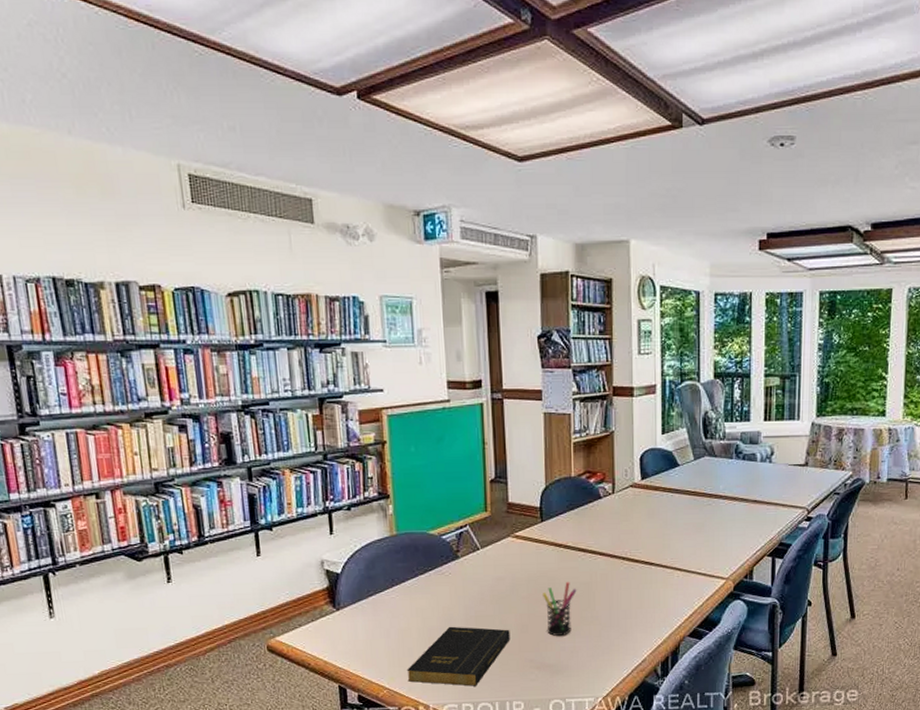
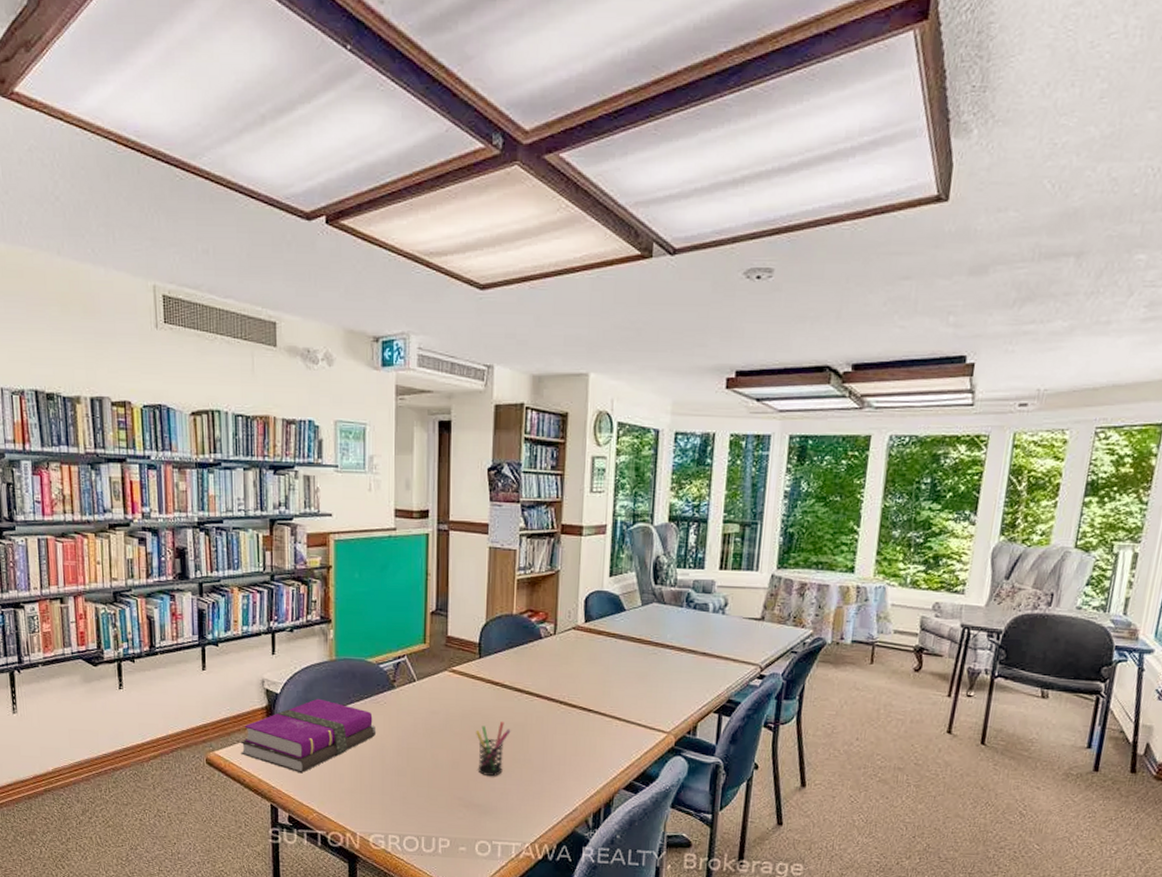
hardback book: none [303,574,443,652] -> present [241,698,377,774]
book: present [406,626,510,686] -> none [337,756,441,819]

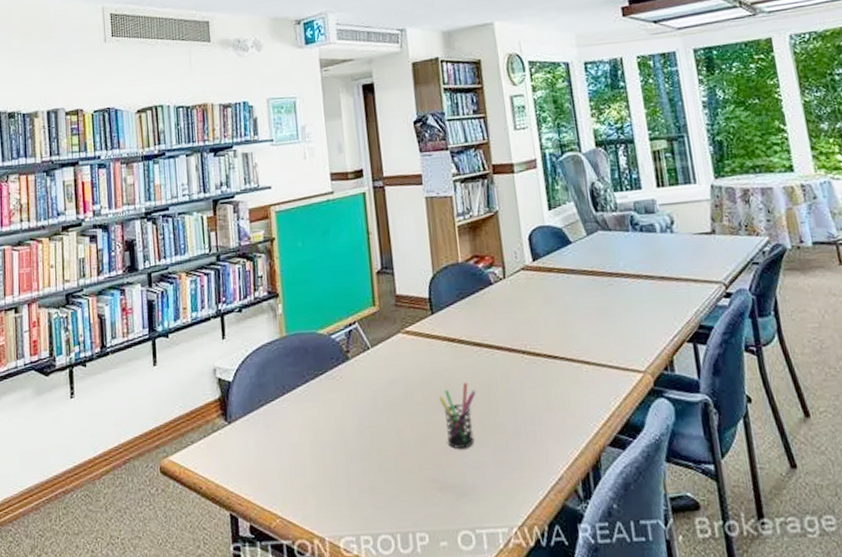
hardback book: present [241,698,377,774] -> none [195,381,335,472]

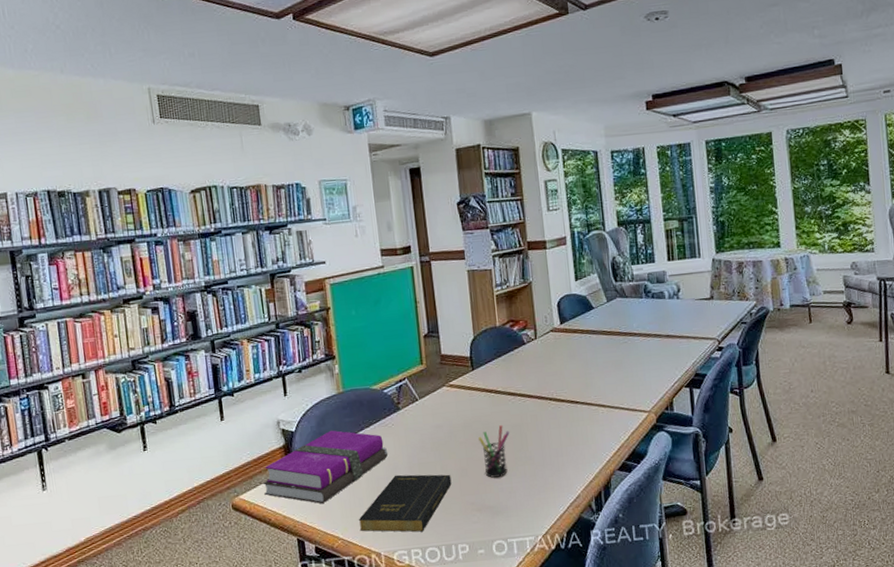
hardback book: none [195,381,335,472] -> present [263,430,388,504]
book: none [300,439,408,514] -> present [358,474,452,532]

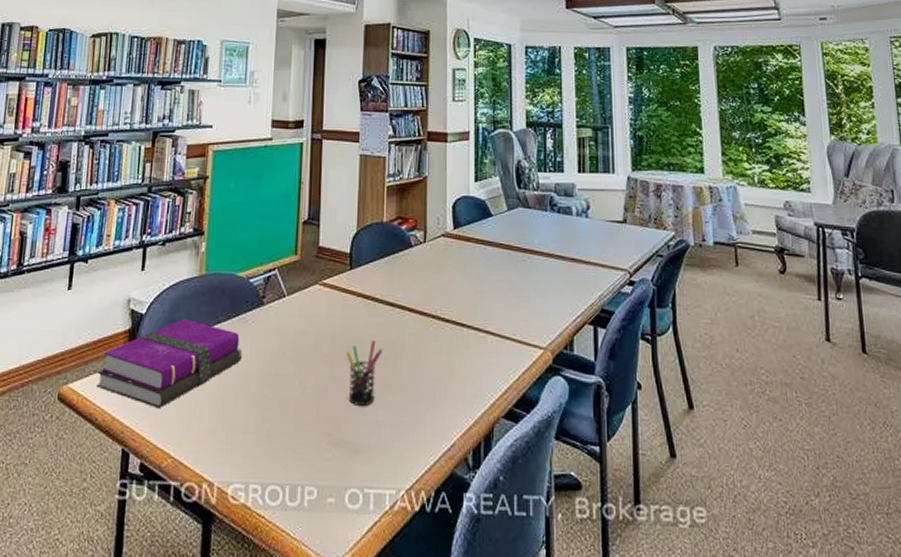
book: present [358,474,452,532] -> none [194,384,309,463]

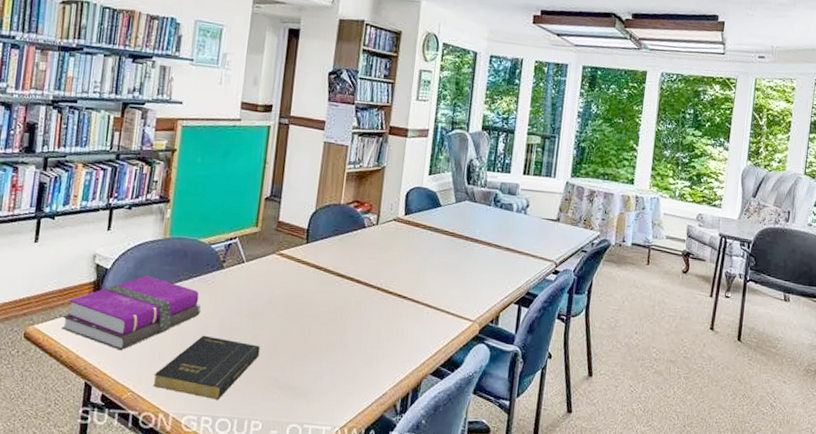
book: none [194,384,309,463] -> present [152,335,260,400]
pen holder: present [346,340,383,406] -> none [295,305,330,358]

